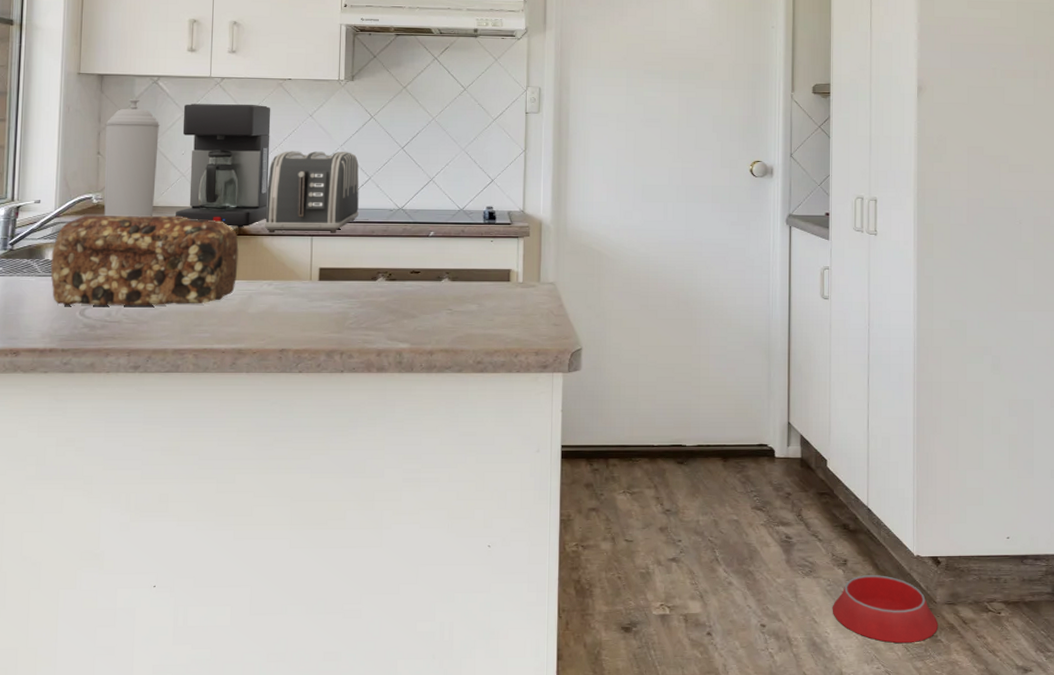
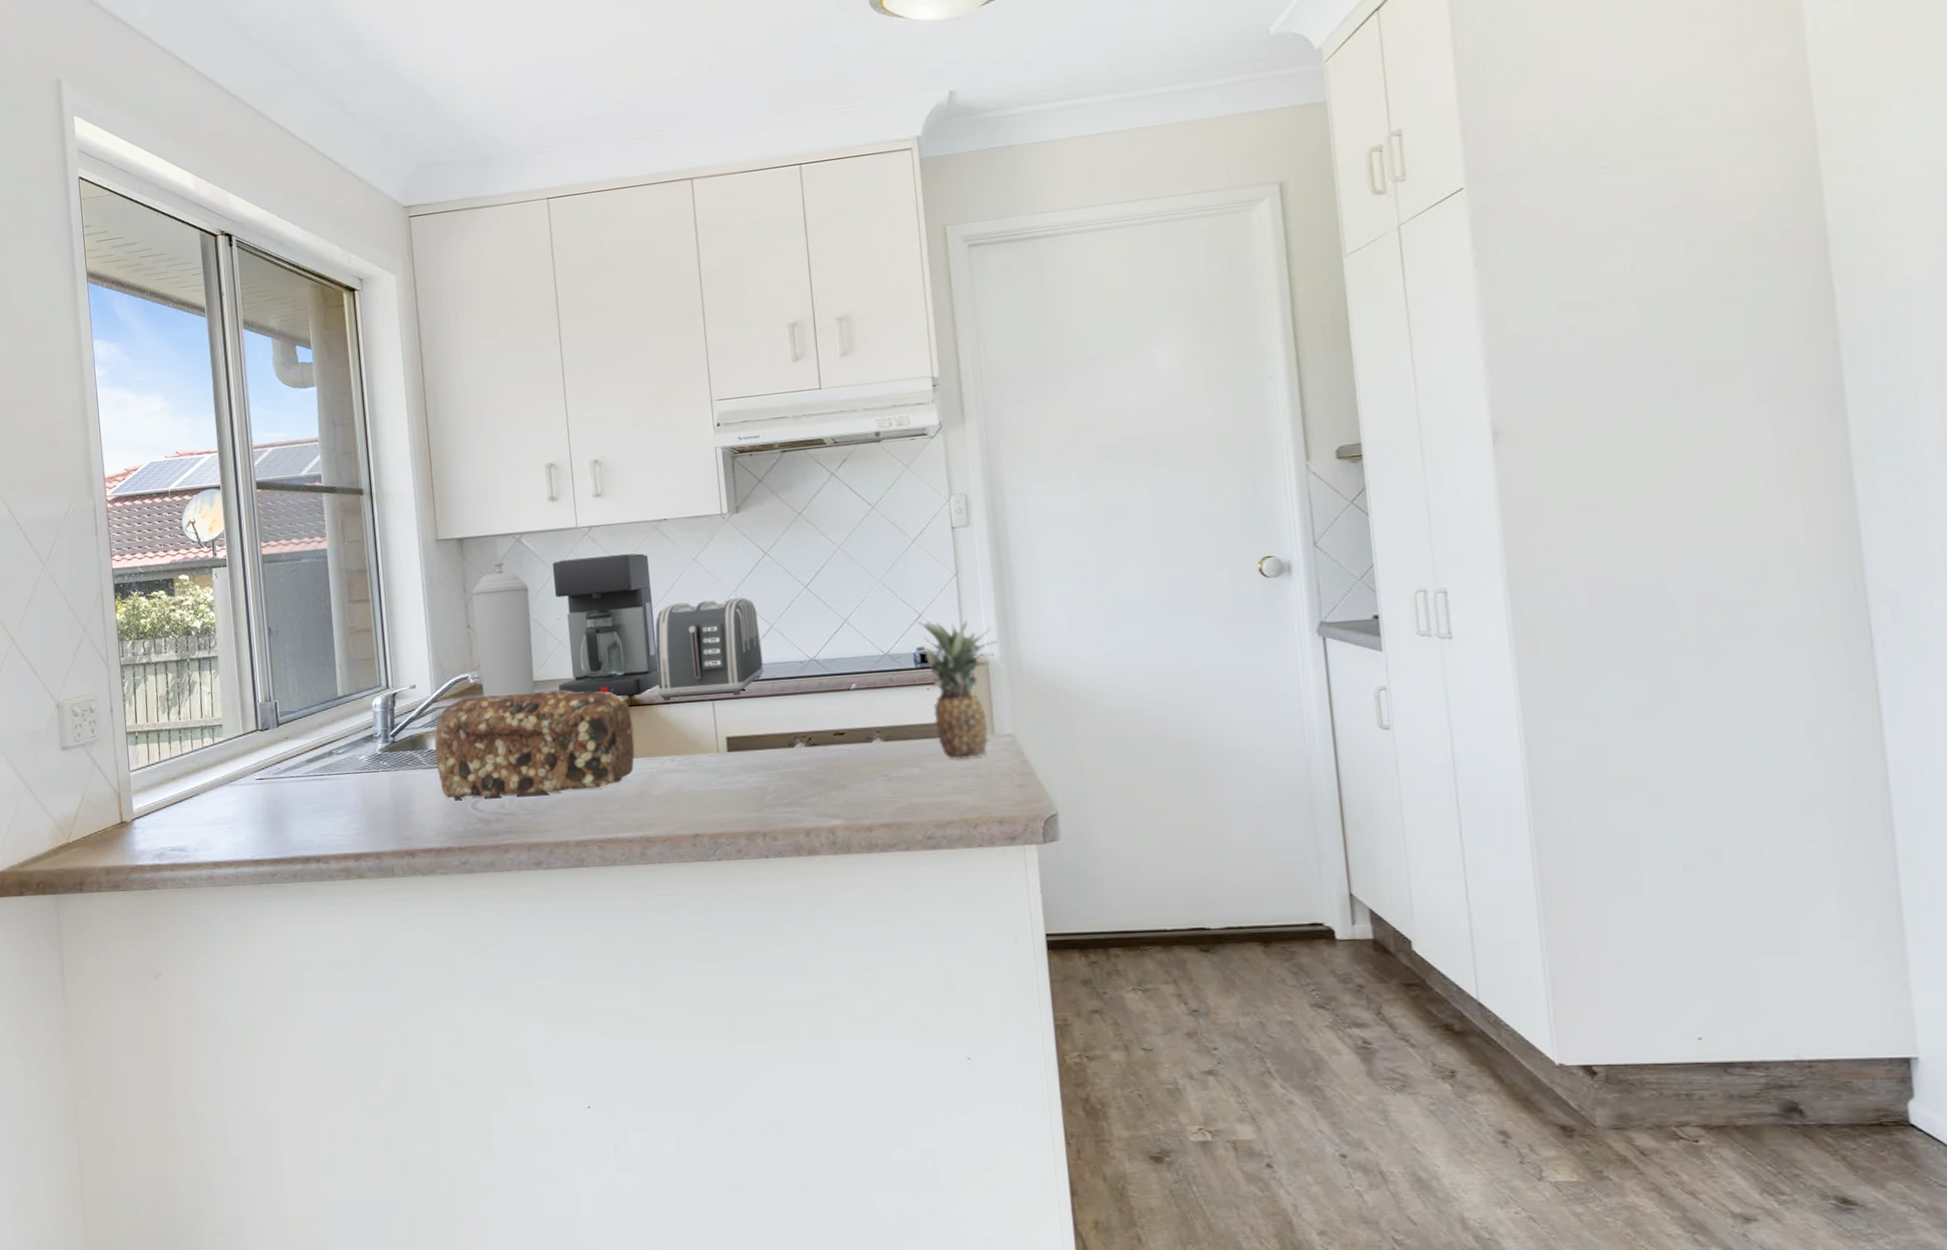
fruit: none [489,186,551,300] -> present [917,620,998,759]
pet bowl: present [832,575,938,643] -> none [1440,1090,1603,1180]

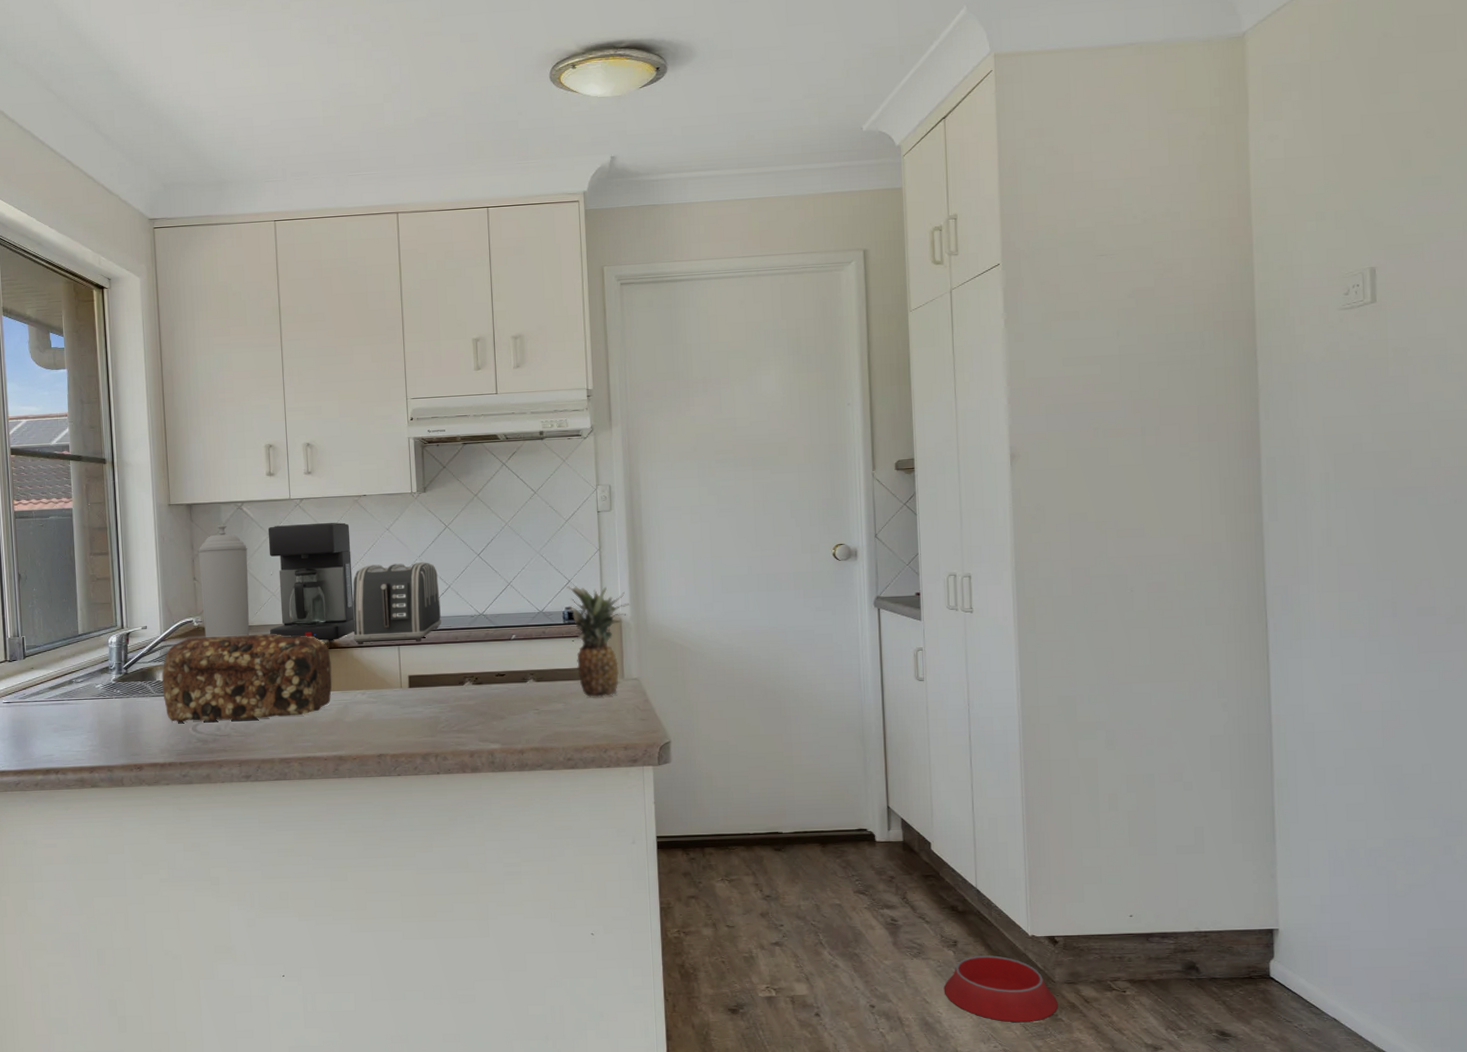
pet bowl: none [1440,1090,1603,1180] -> present [943,955,1058,1022]

